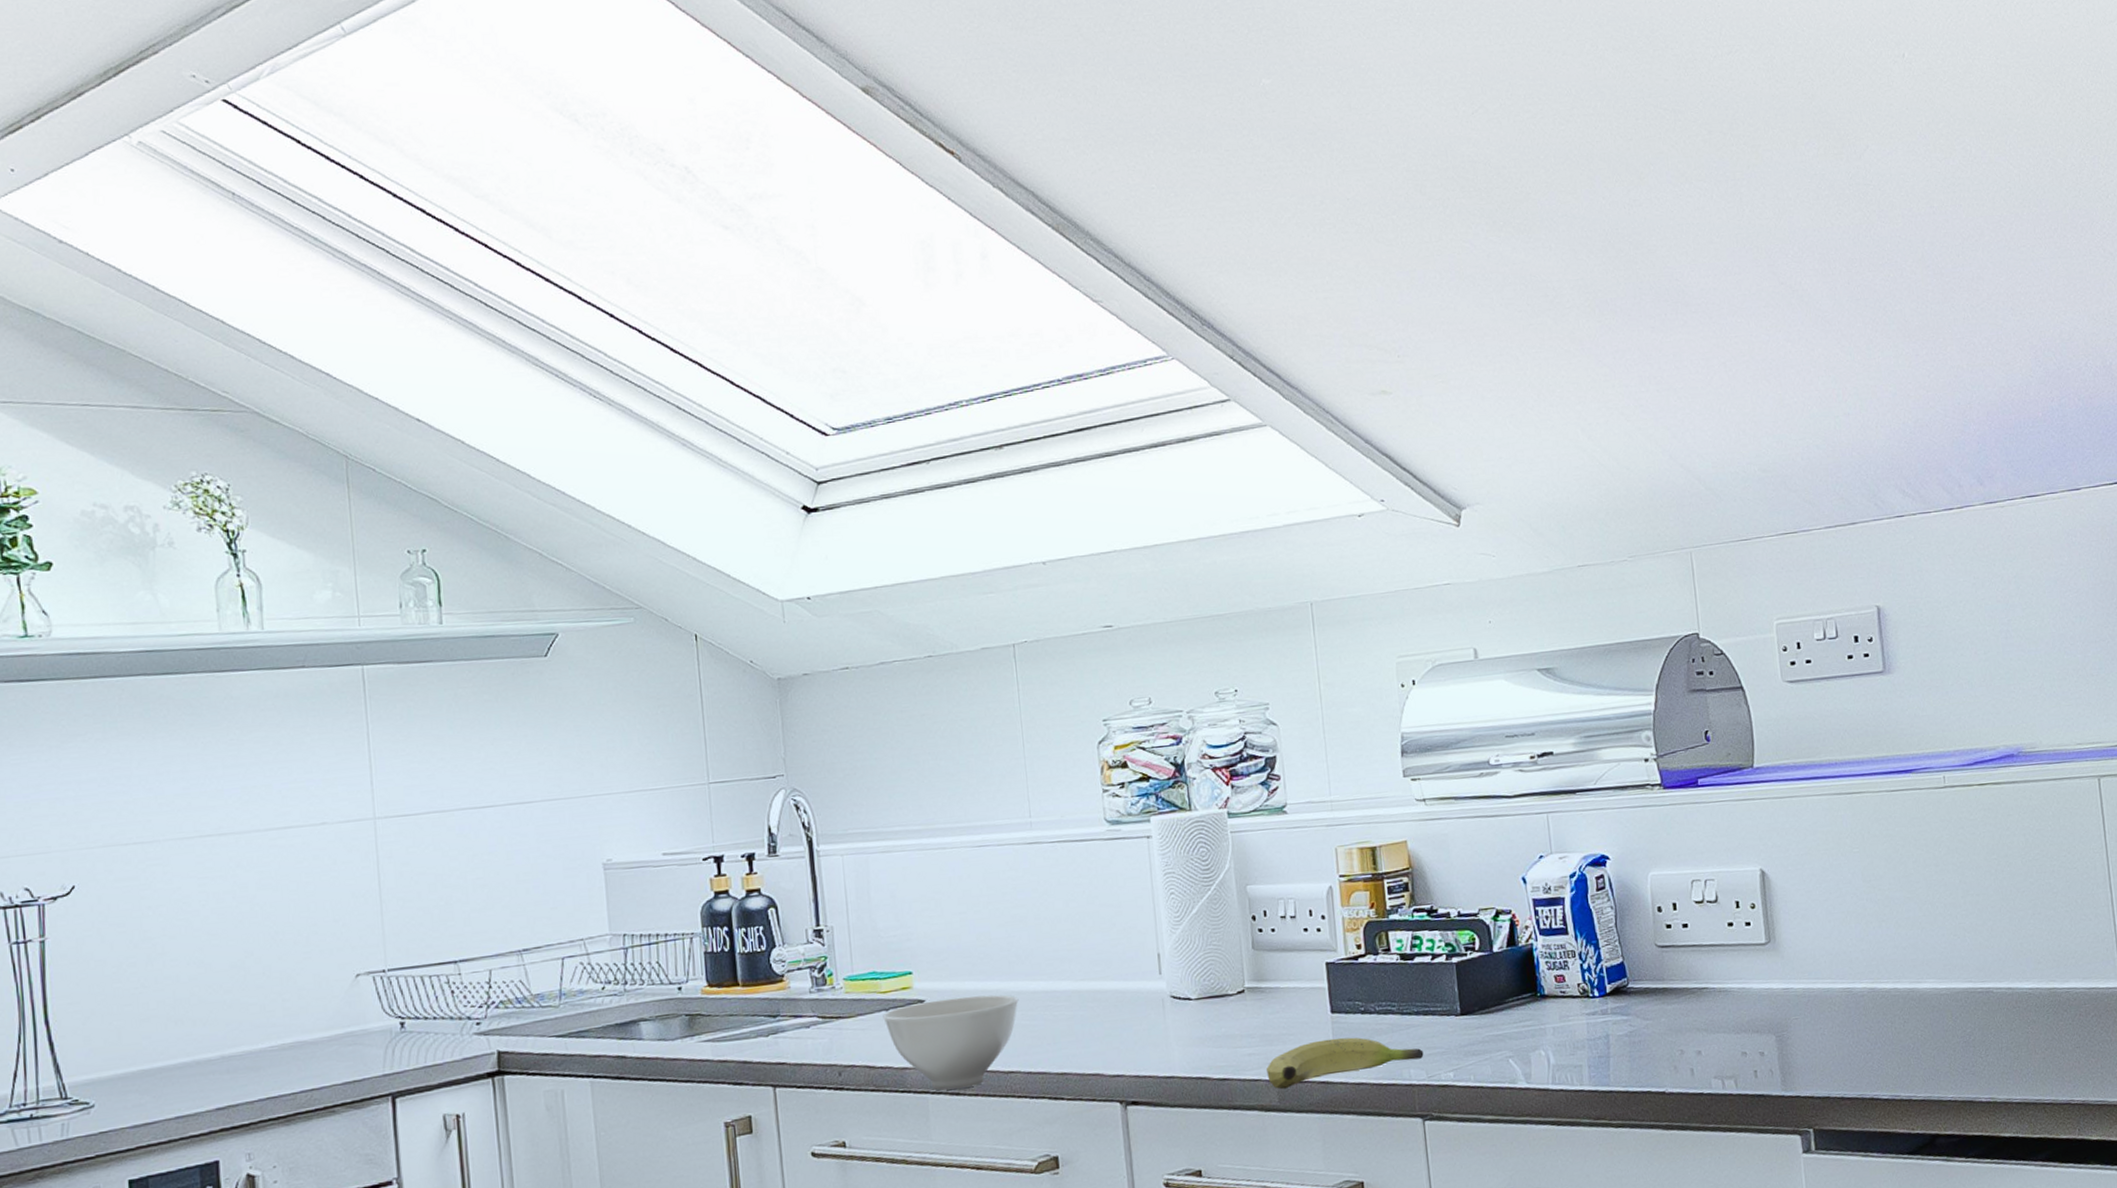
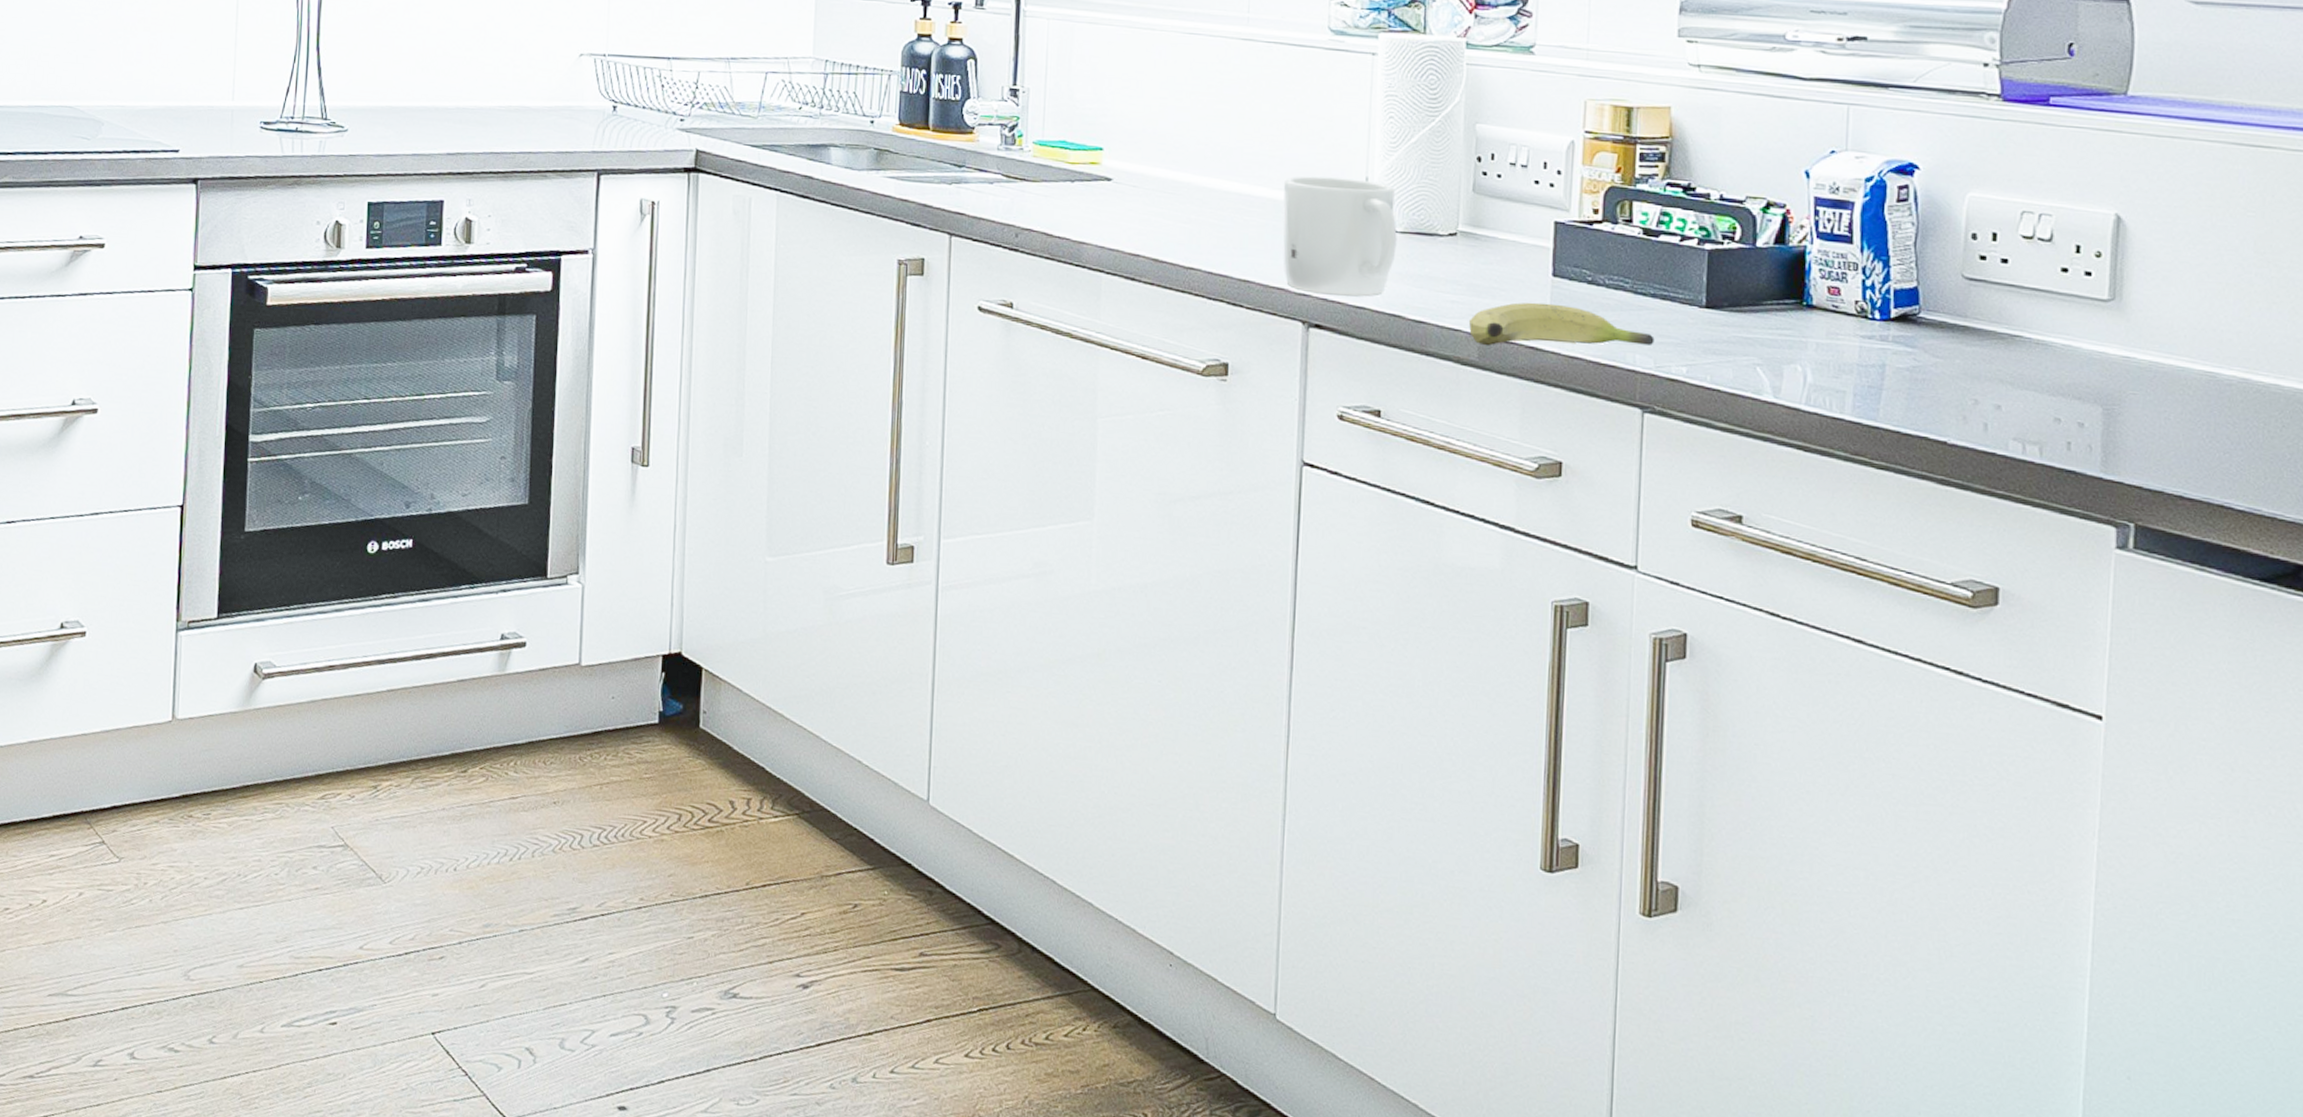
bowl: present [883,994,1019,1091] -> none [1067,180,1210,275]
mug: none [1084,956,1194,1073] -> present [1283,176,1397,297]

